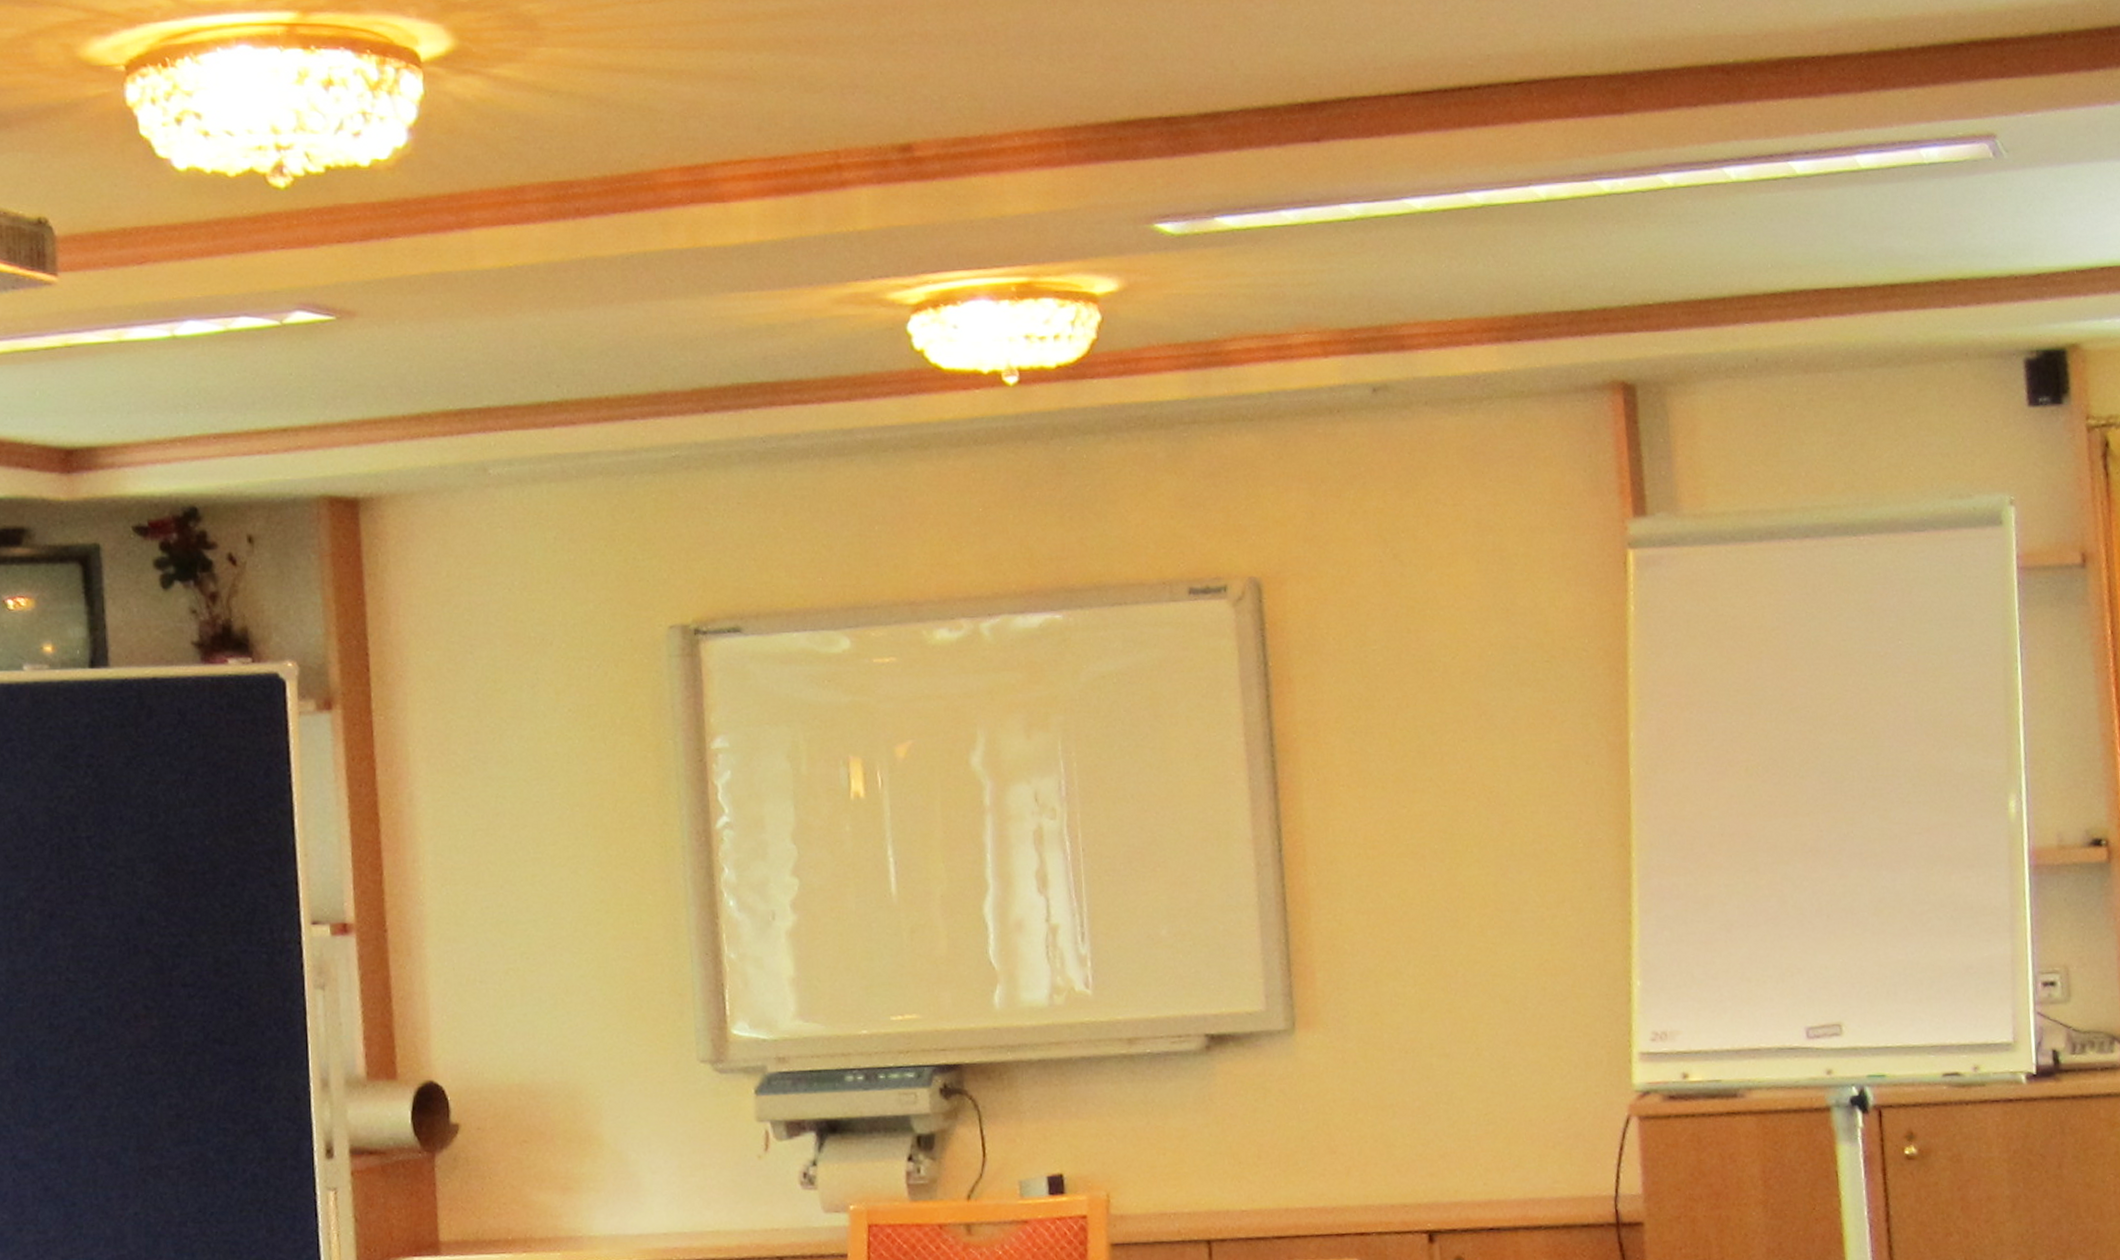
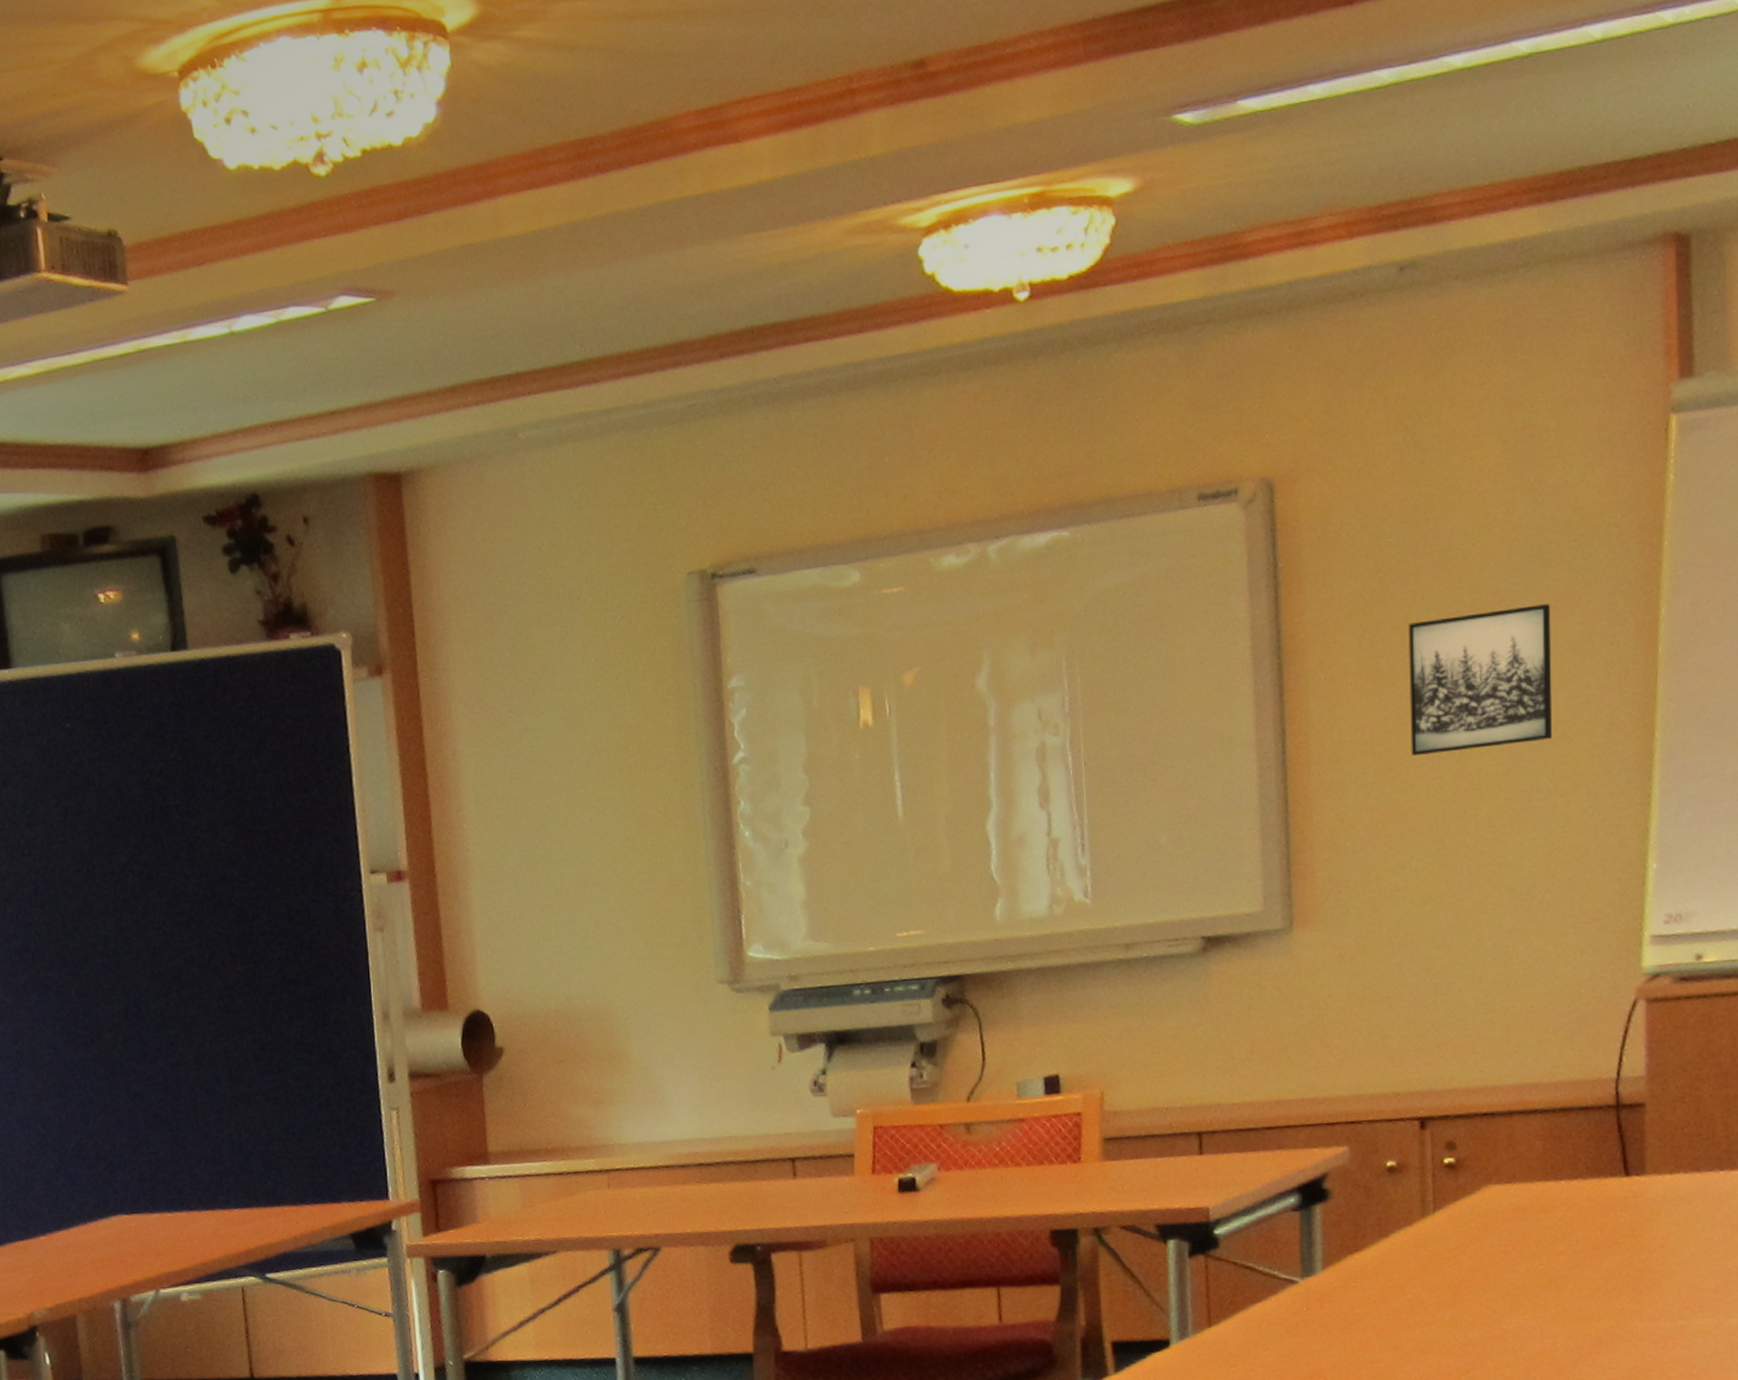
wall art: none [1395,720,1536,861] -> present [1408,604,1553,756]

